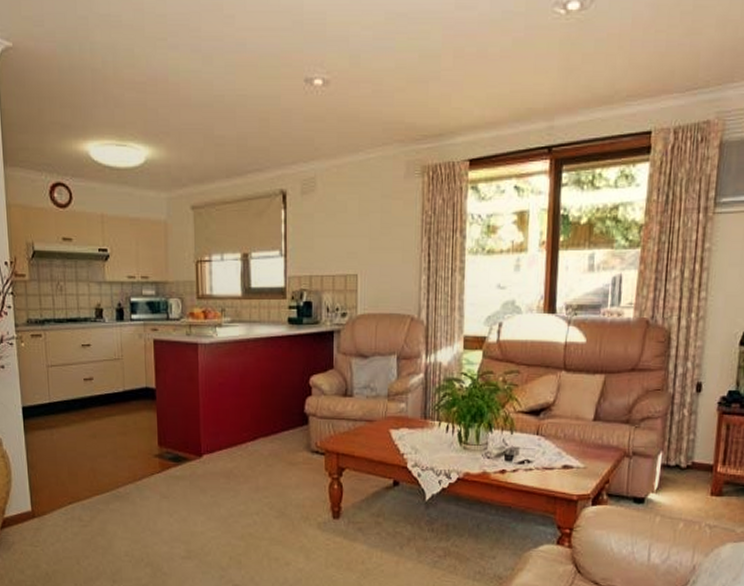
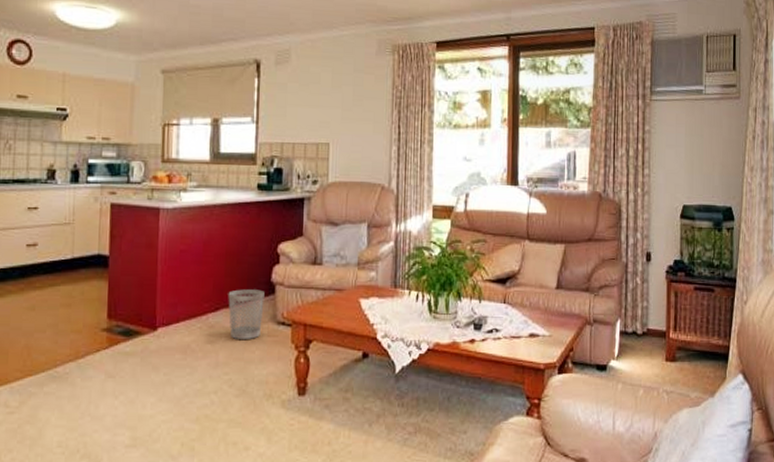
wastebasket: none [265,420,299,466] -> present [228,289,265,339]

